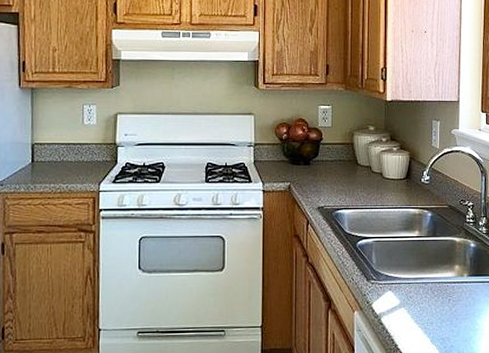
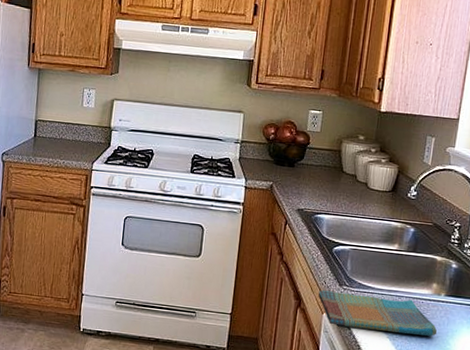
dish towel: none [348,284,465,322] -> present [318,290,438,336]

